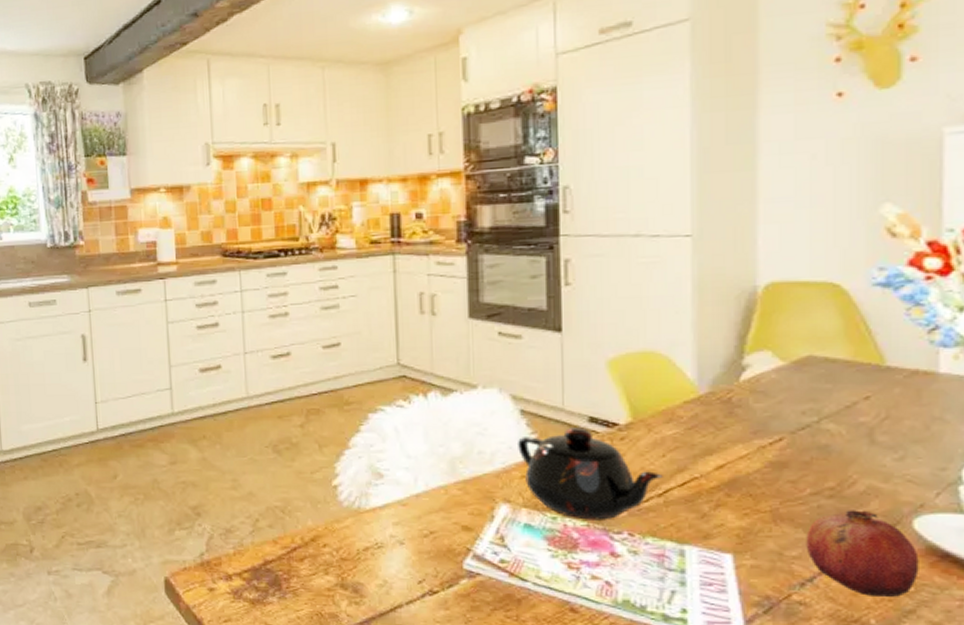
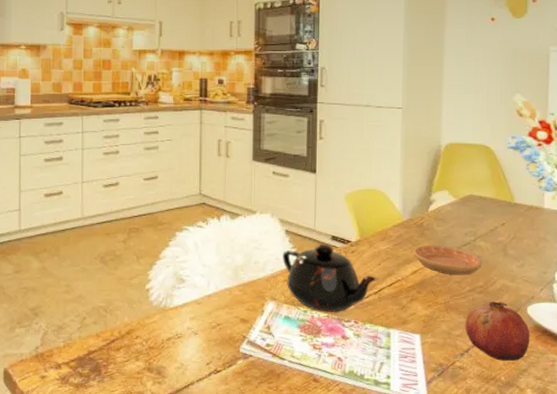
saucer: none [718,430,832,472] -> present [414,246,482,275]

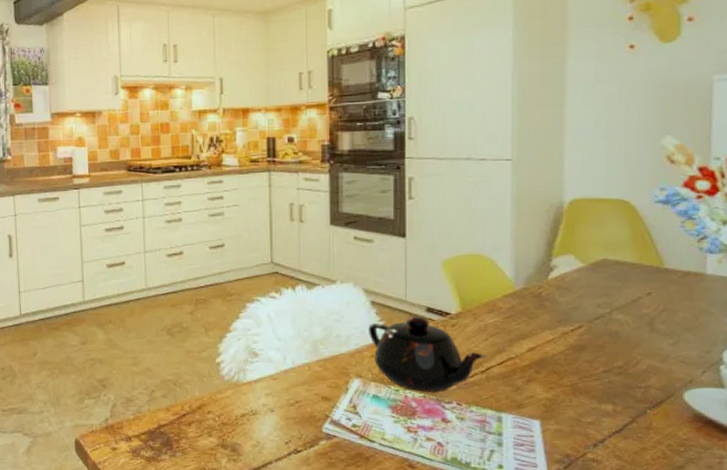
saucer: present [414,246,482,275] -> none [530,319,621,354]
fruit: present [465,301,530,361] -> none [598,384,688,455]

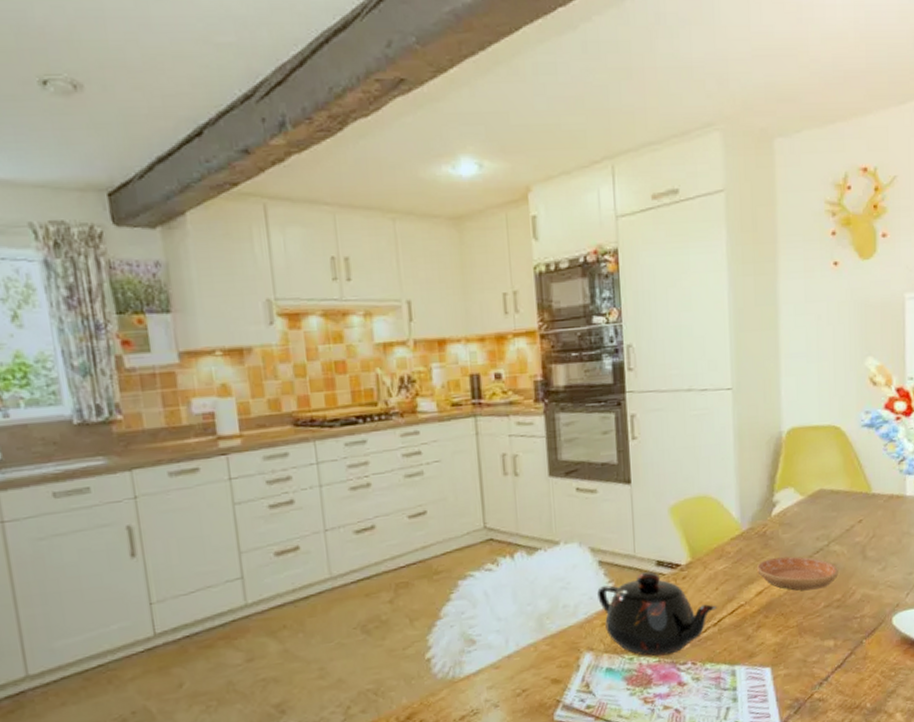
saucer: none [530,319,621,354] -> present [757,556,838,591]

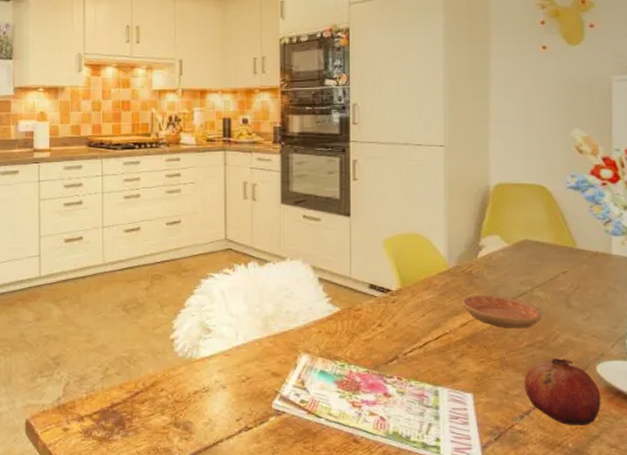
teapot: present [597,571,717,657] -> none [316,292,423,367]
fruit: none [822,615,897,685] -> present [524,358,601,425]

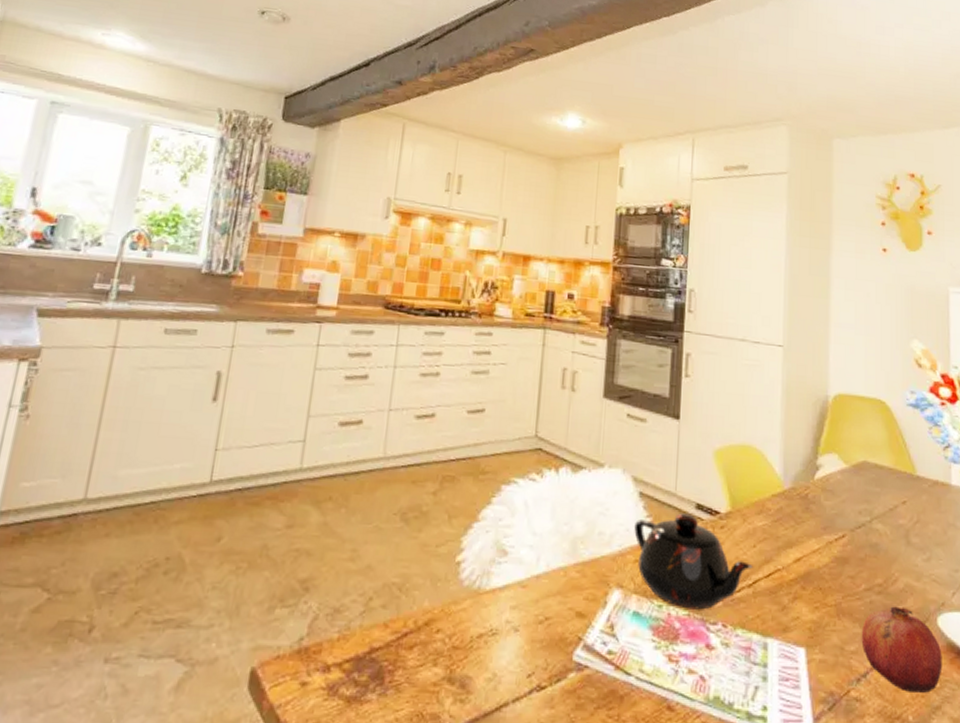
teapot: none [316,292,423,367] -> present [634,513,753,610]
saucer: present [462,296,542,329] -> none [797,524,880,568]

